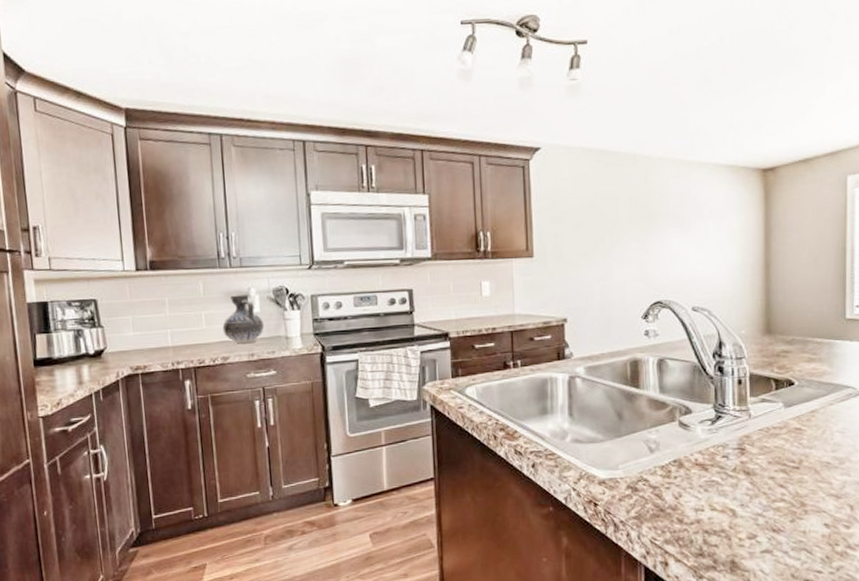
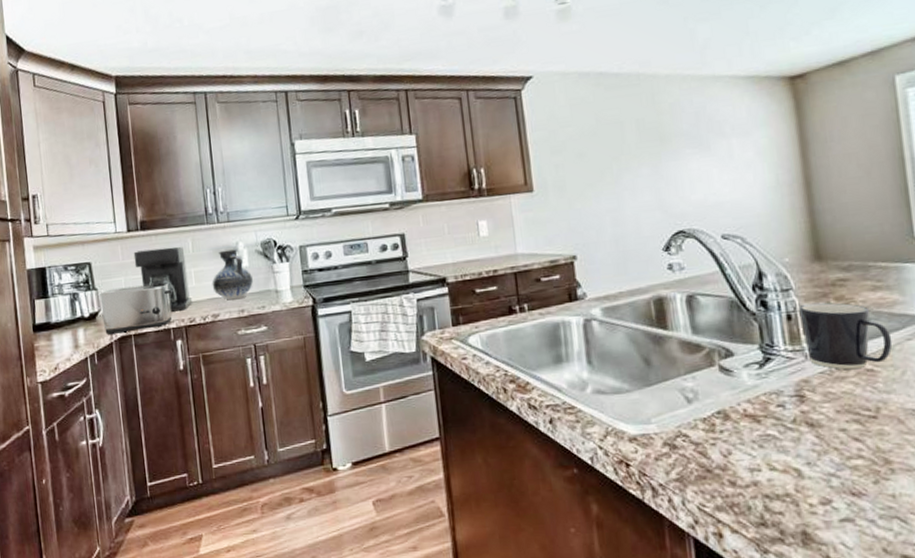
toaster: none [106,324,183,372] -> present [100,283,174,334]
coffee maker: none [142,288,202,353] -> present [133,247,193,312]
mug: none [748,370,818,428] -> present [799,302,893,370]

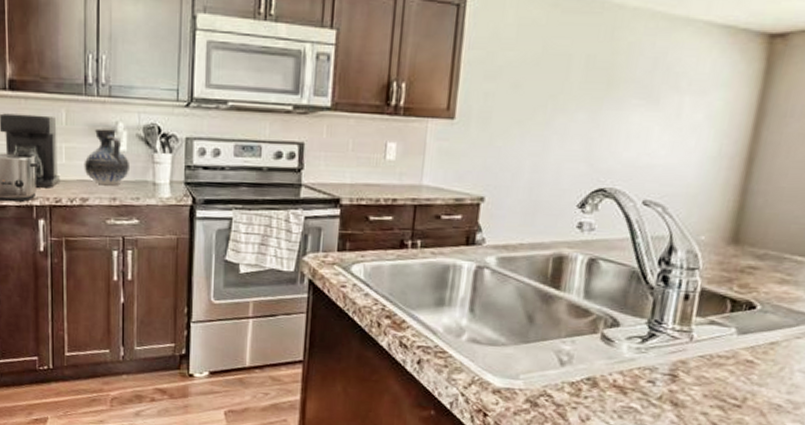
mug: present [799,302,893,370] -> none [693,286,783,359]

